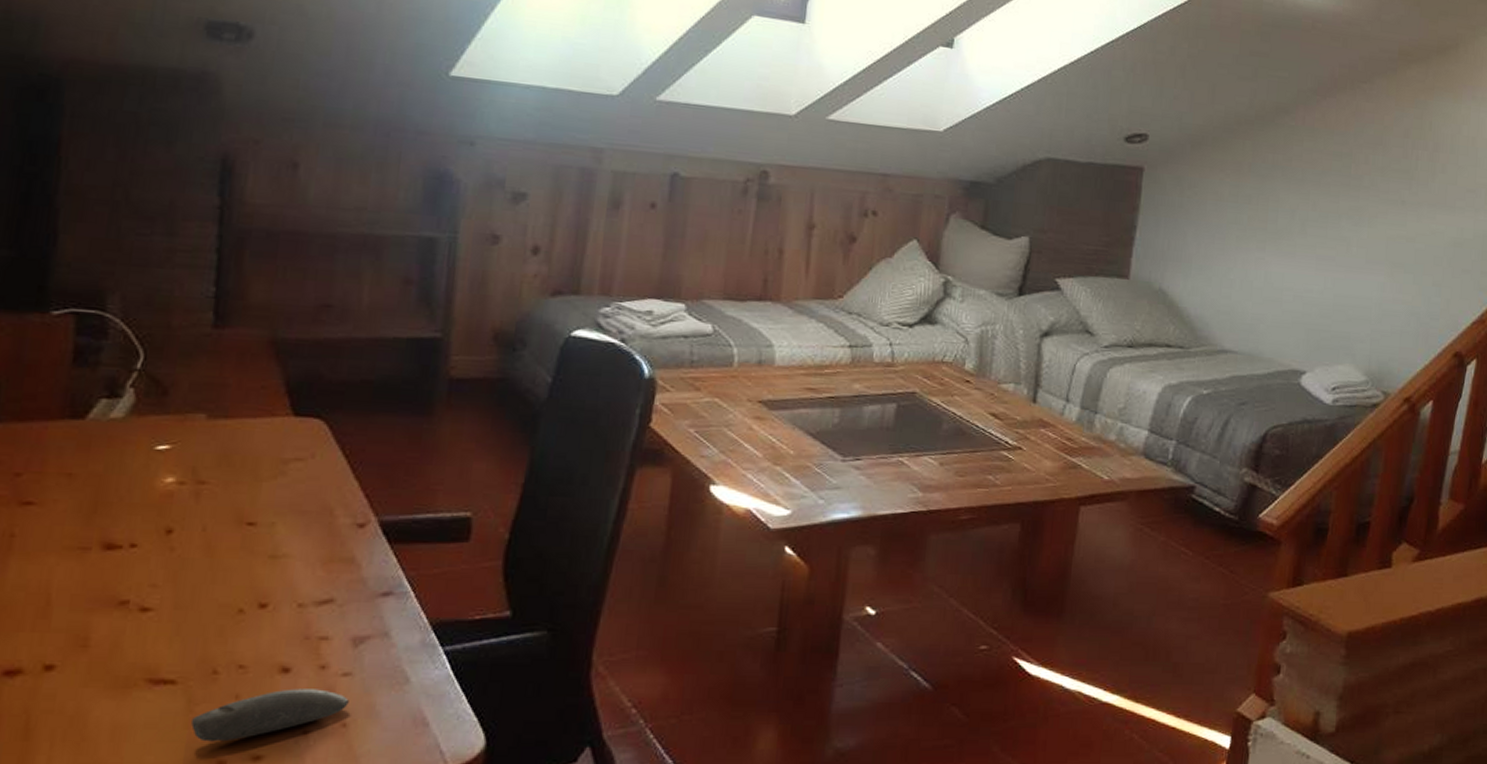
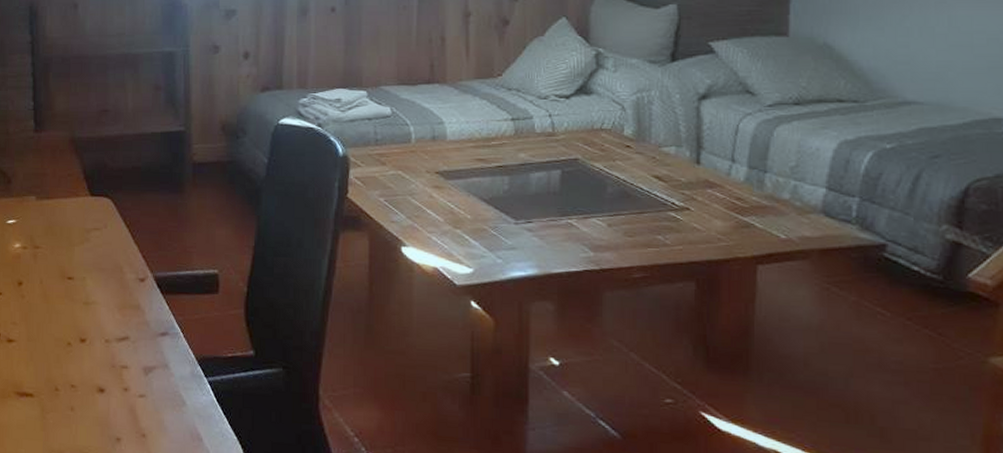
computer mouse: present [191,688,349,742] -> none [45,405,145,442]

